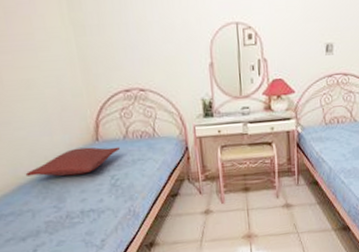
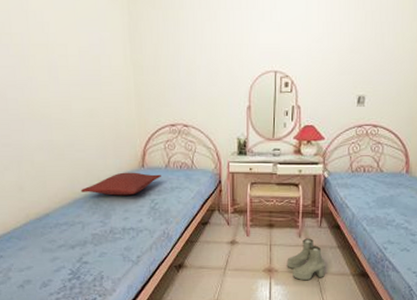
boots: none [266,197,307,243] -> present [287,238,325,281]

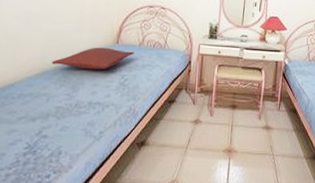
boots: present [287,238,325,281] -> none [246,120,282,162]

